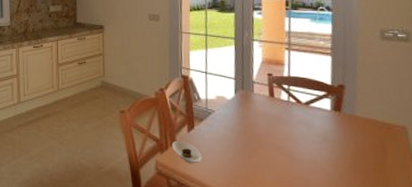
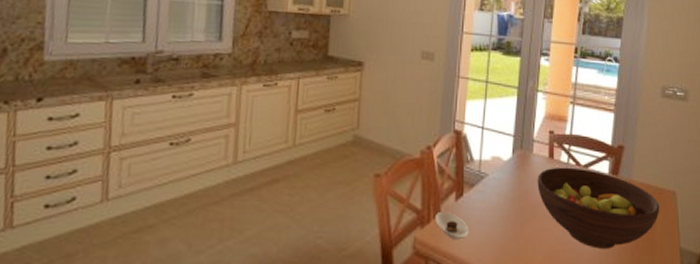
fruit bowl: none [260,104,390,177] -> present [537,167,660,249]

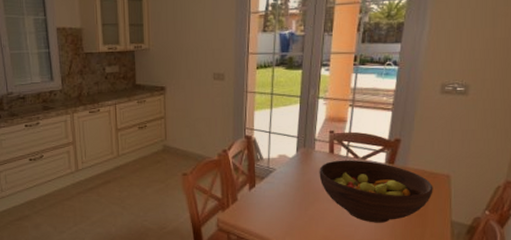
saucer: present [434,211,470,238] -> none [232,198,262,218]

